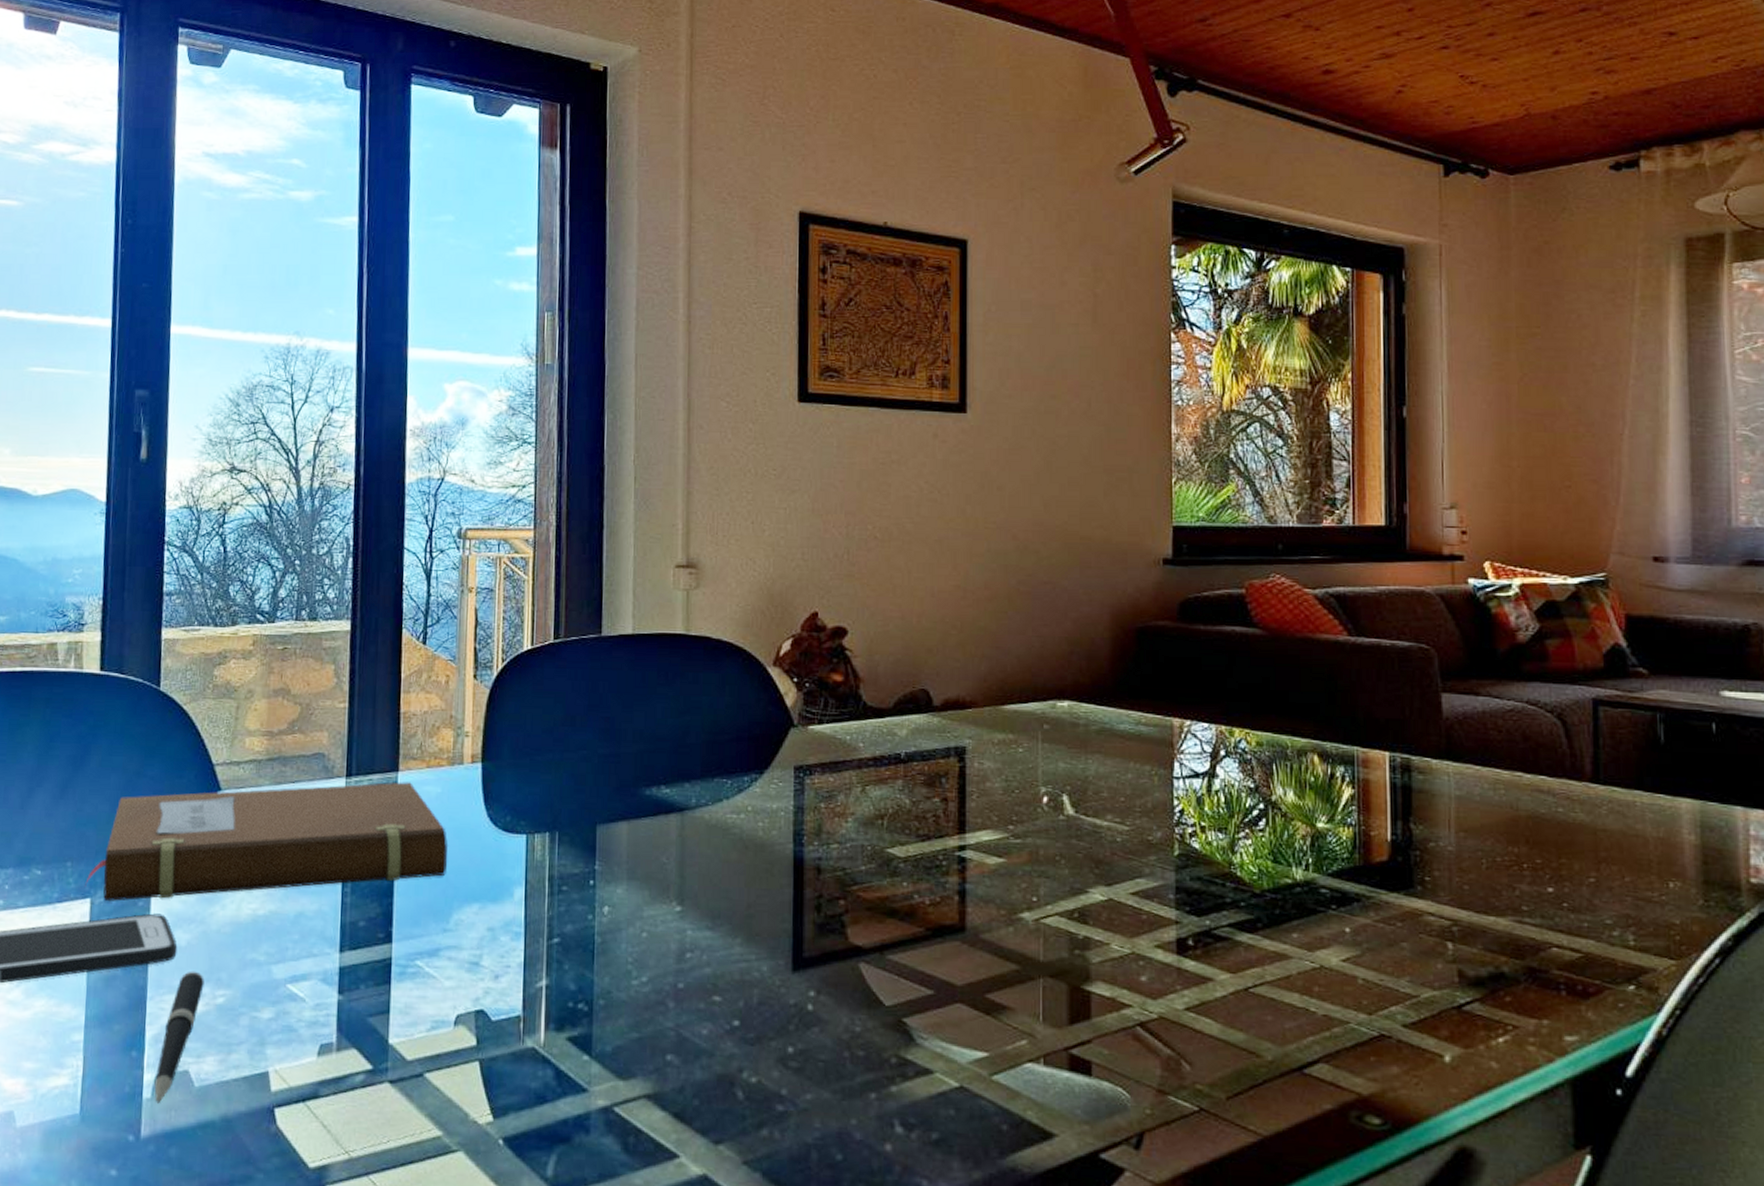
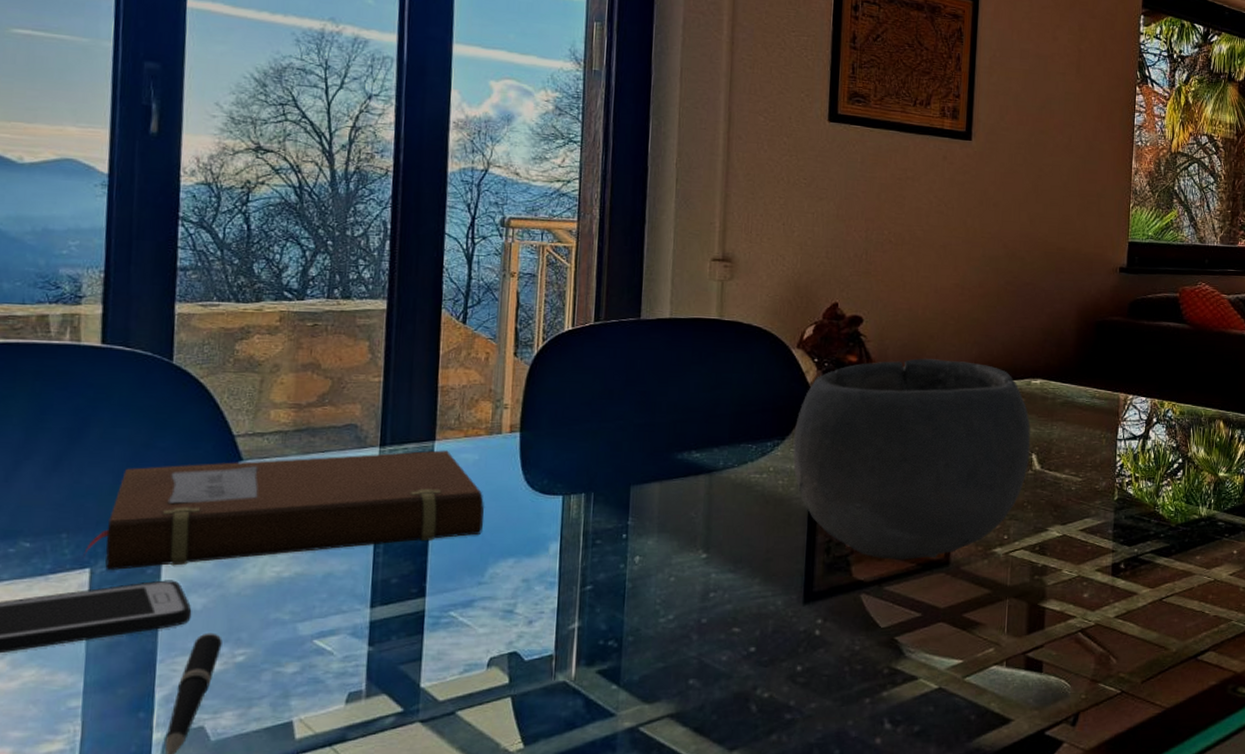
bowl: none [773,676,1059,923] -> present [792,358,1031,560]

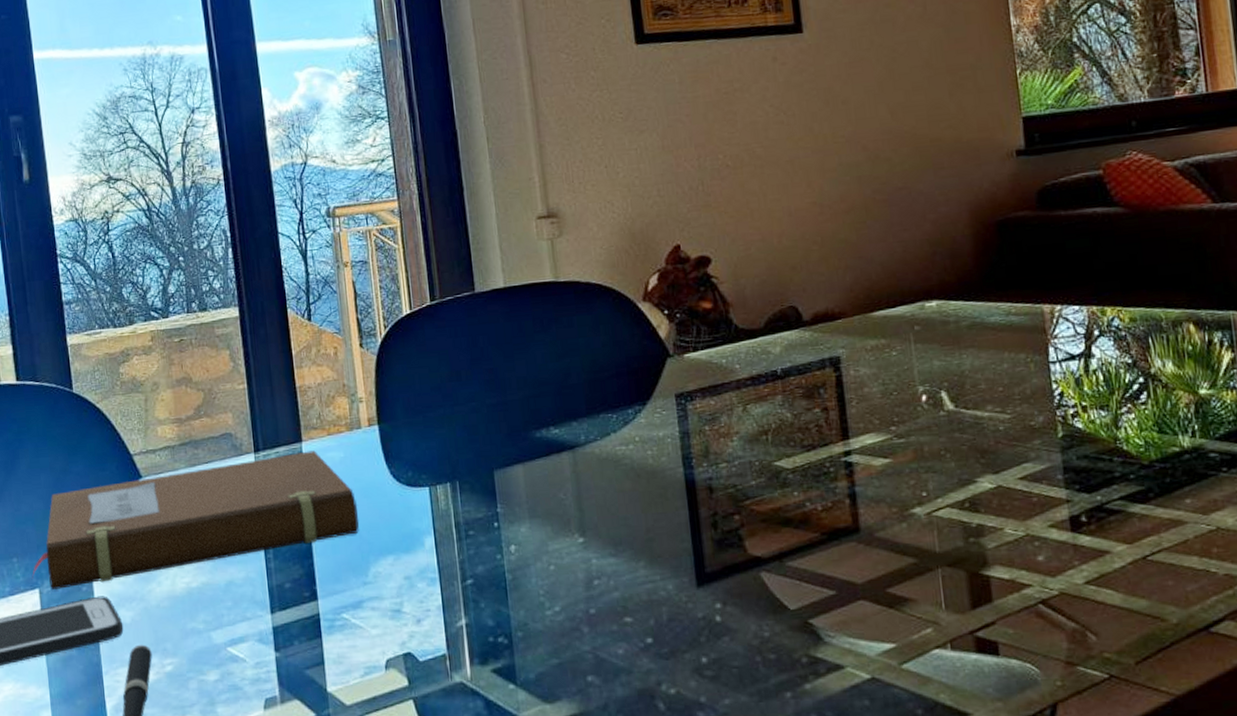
bowl: present [792,358,1031,560] -> none [655,291,939,531]

